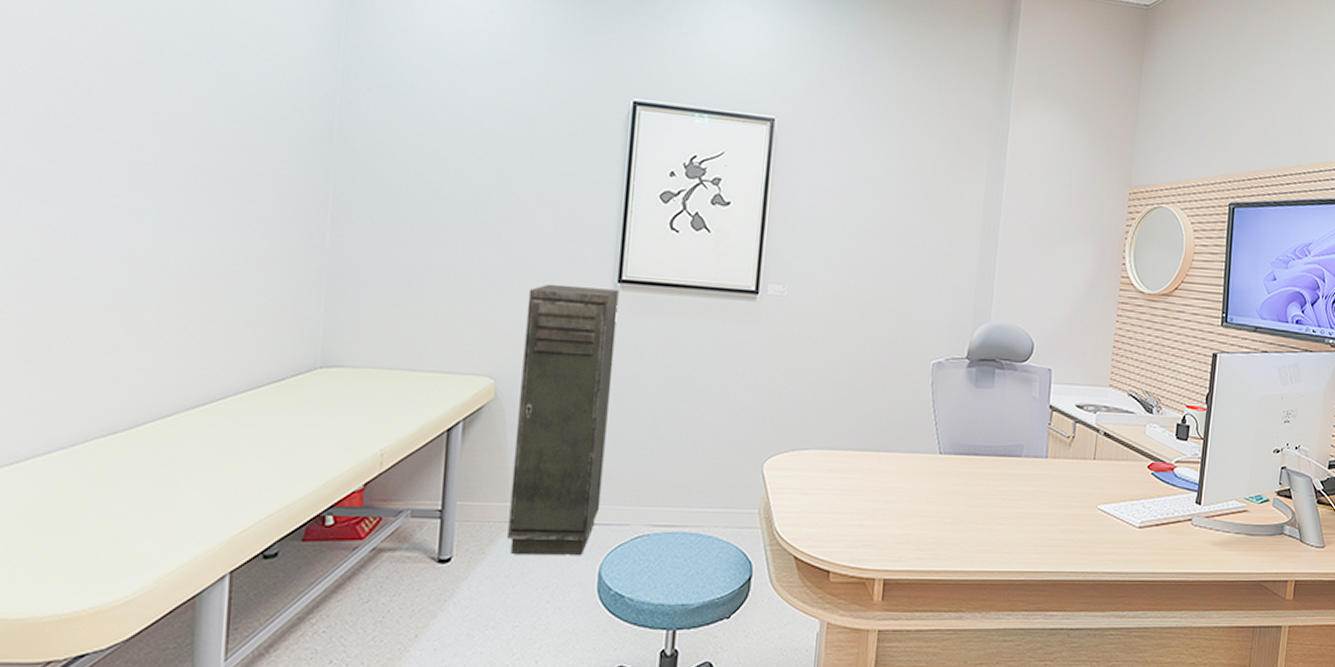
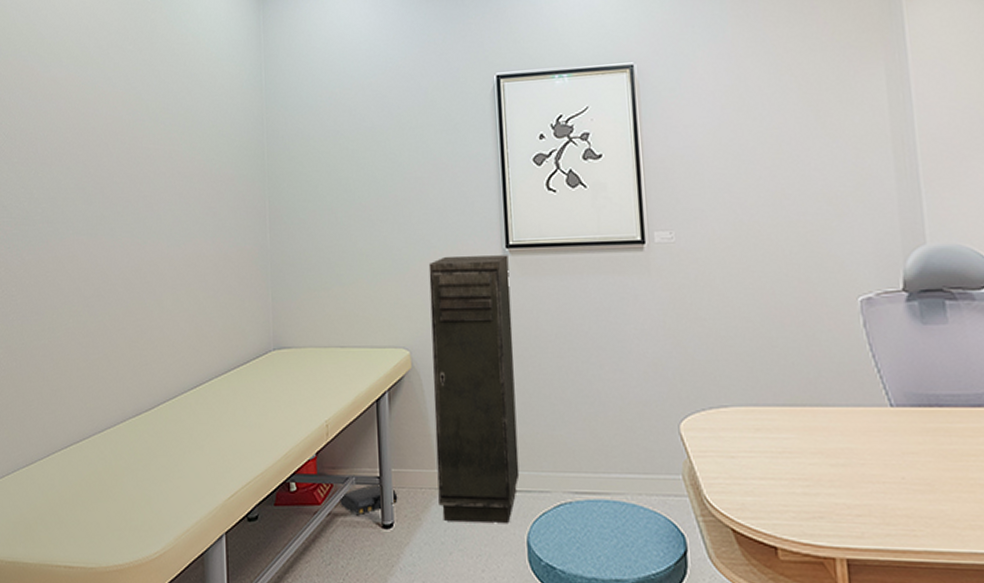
bag: none [388,516,461,549] -> present [340,483,398,514]

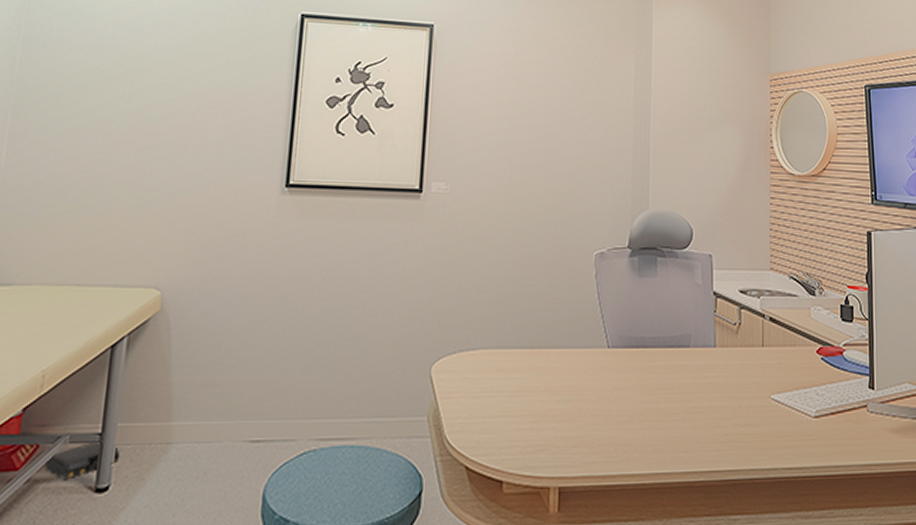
storage cabinet: present [428,255,520,523] -> none [169,191,286,479]

